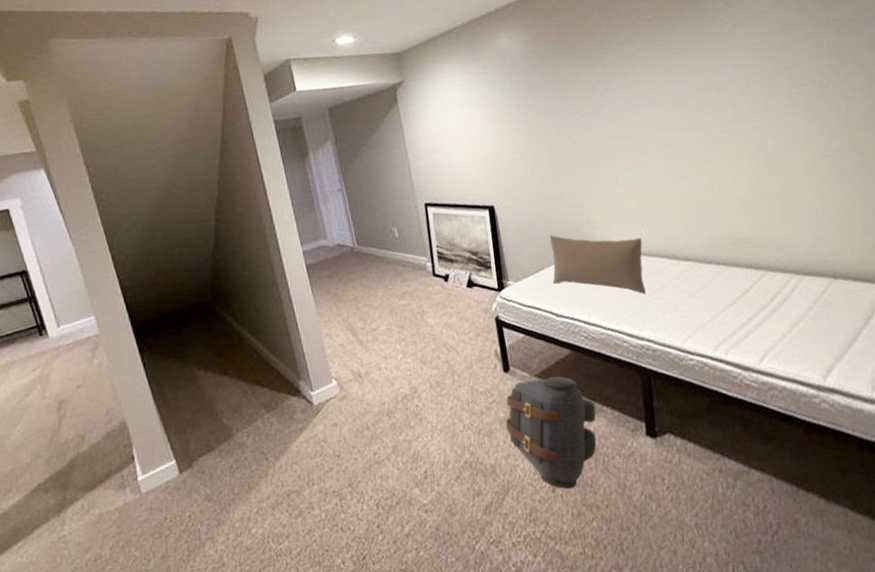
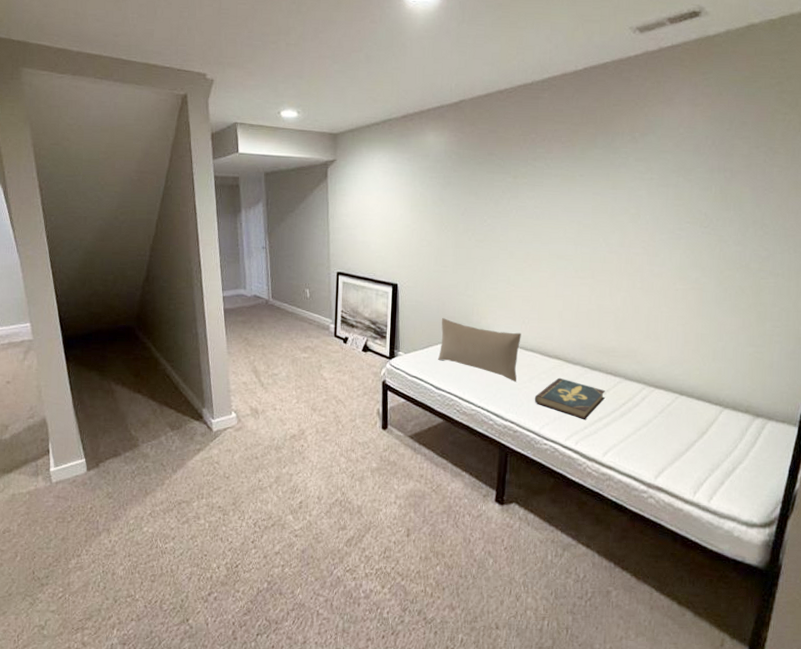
backpack: present [505,376,597,490] -> none [376,439,456,537]
book: none [669,281,749,324] -> present [534,377,606,419]

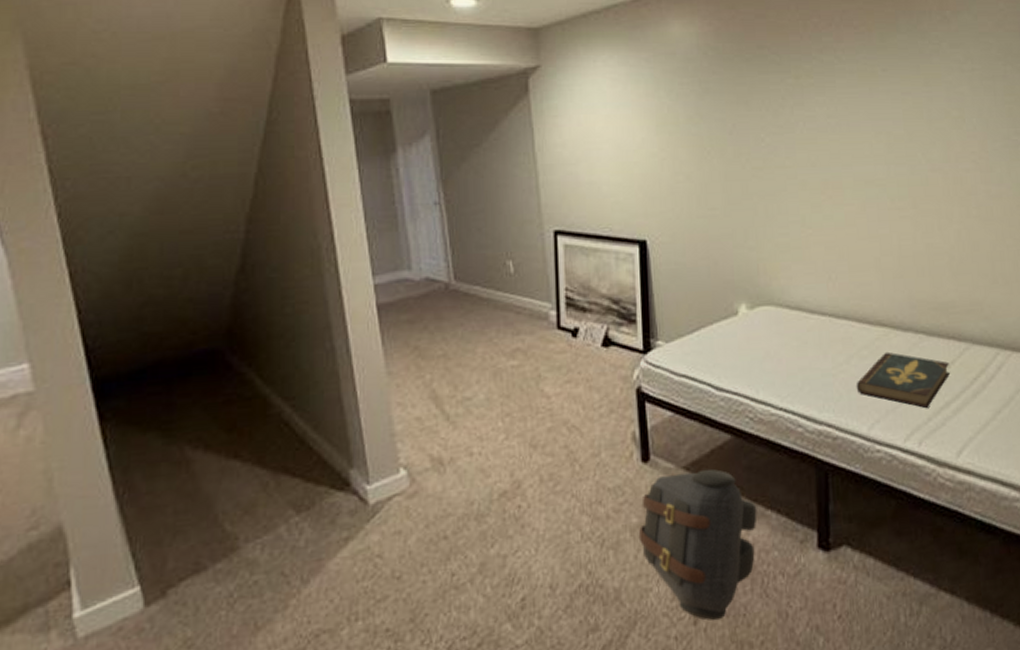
backpack: none [376,439,456,537] -> present [638,469,757,621]
pillow: present [438,318,522,382] -> none [715,284,829,366]

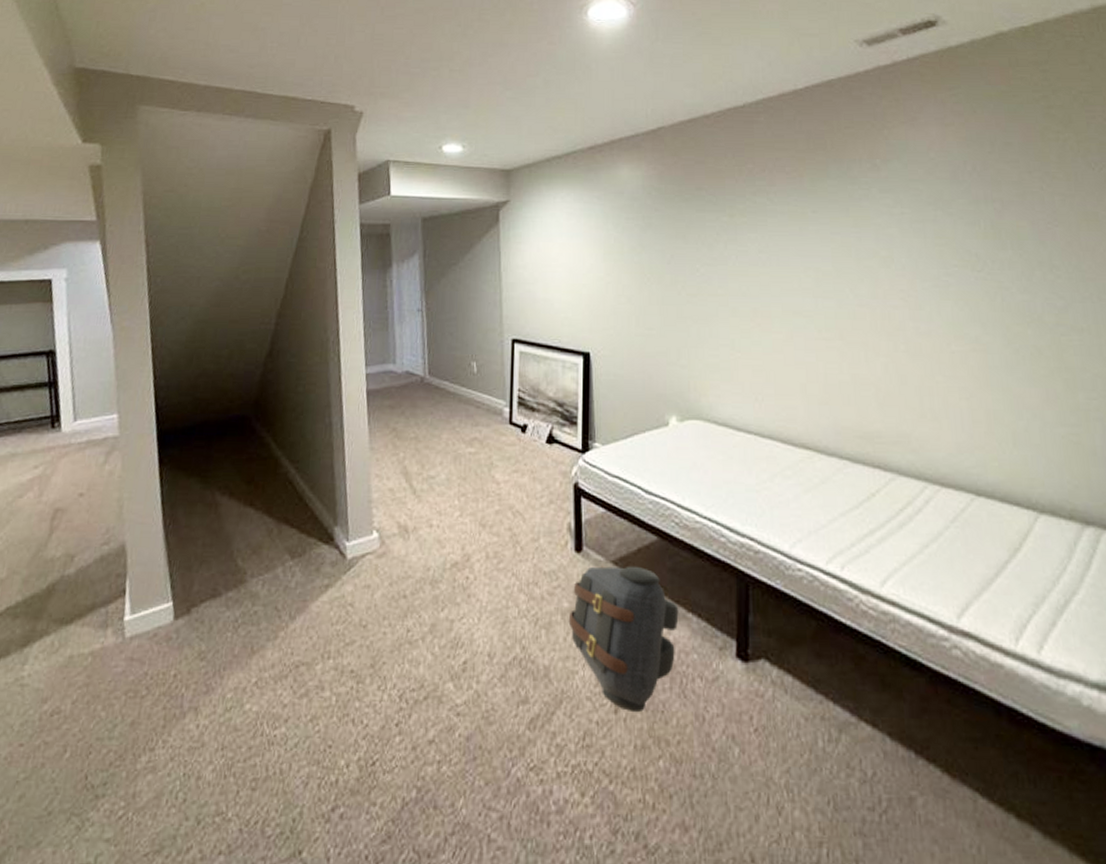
book: present [856,351,950,408] -> none [779,474,875,533]

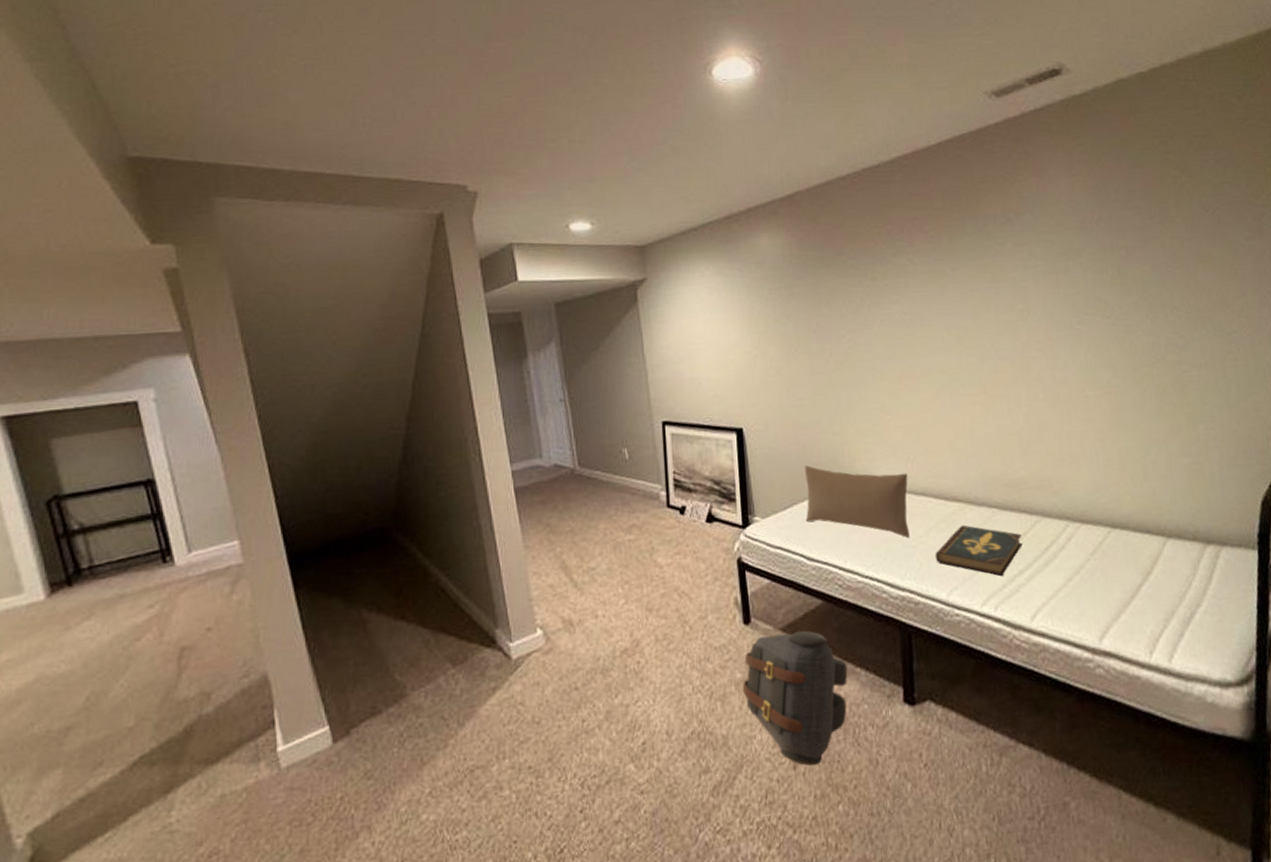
pillow: none [647,396,755,481] -> present [805,465,909,538]
book: none [779,474,875,533] -> present [935,524,1023,576]

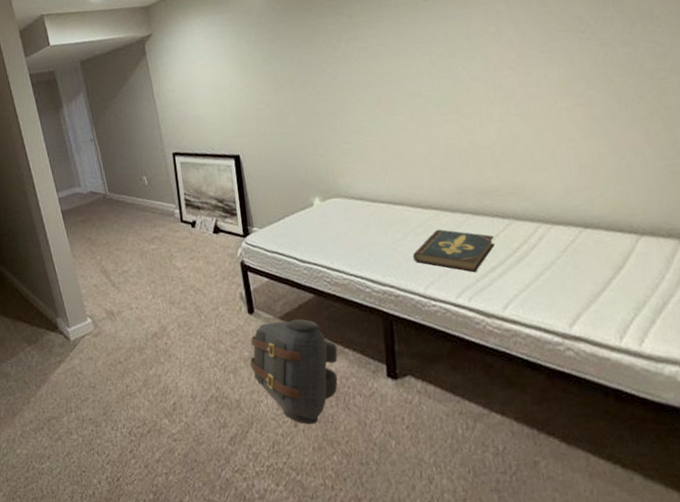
pillow: present [805,465,909,538] -> none [294,183,389,241]

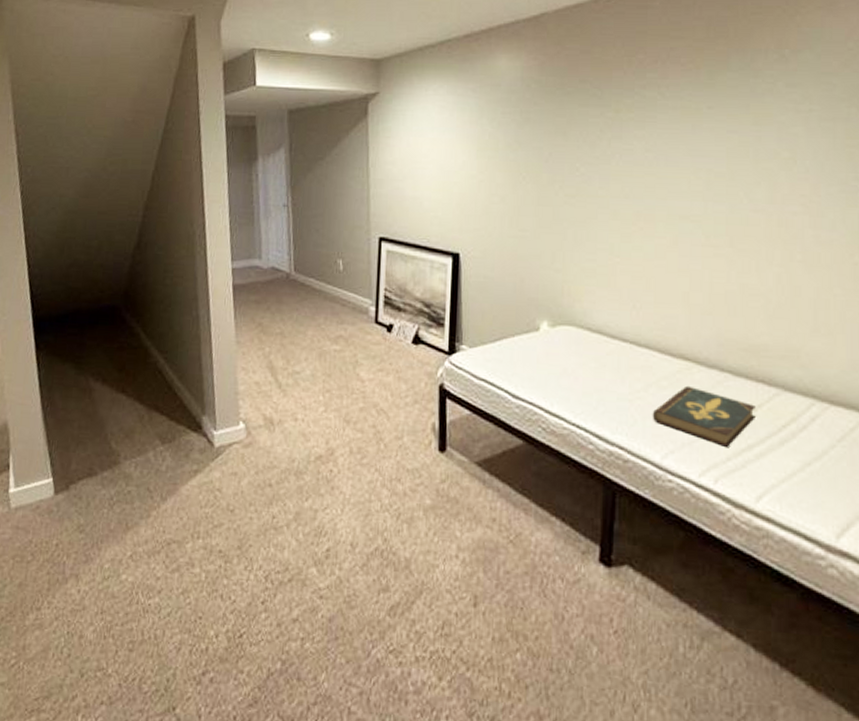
backpack: present [249,318,338,425] -> none [430,467,542,608]

